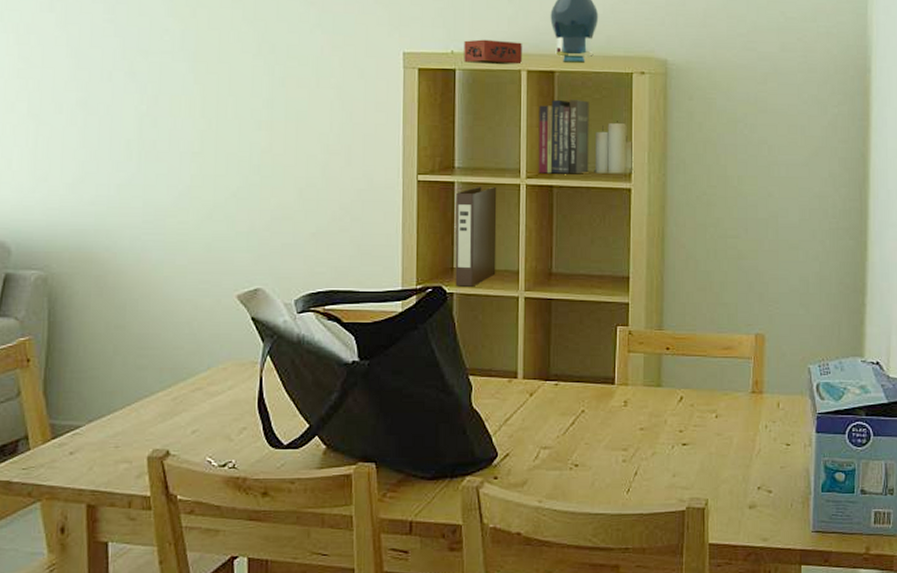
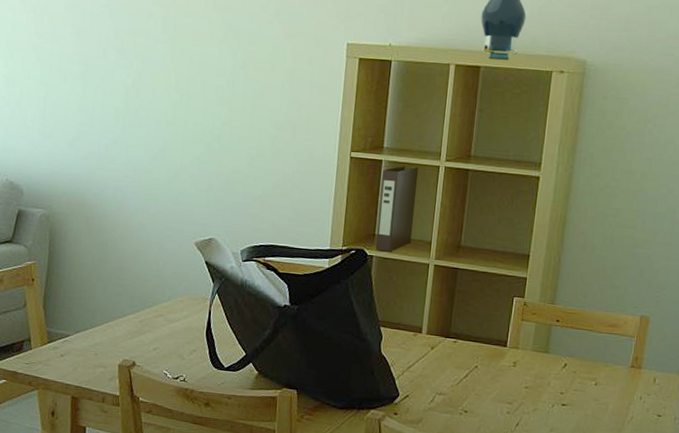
decorative box: present [464,39,522,65] -> none [399,34,453,59]
books: present [538,99,589,174] -> none [457,93,509,161]
candle: present [594,121,635,174] -> none [507,115,545,164]

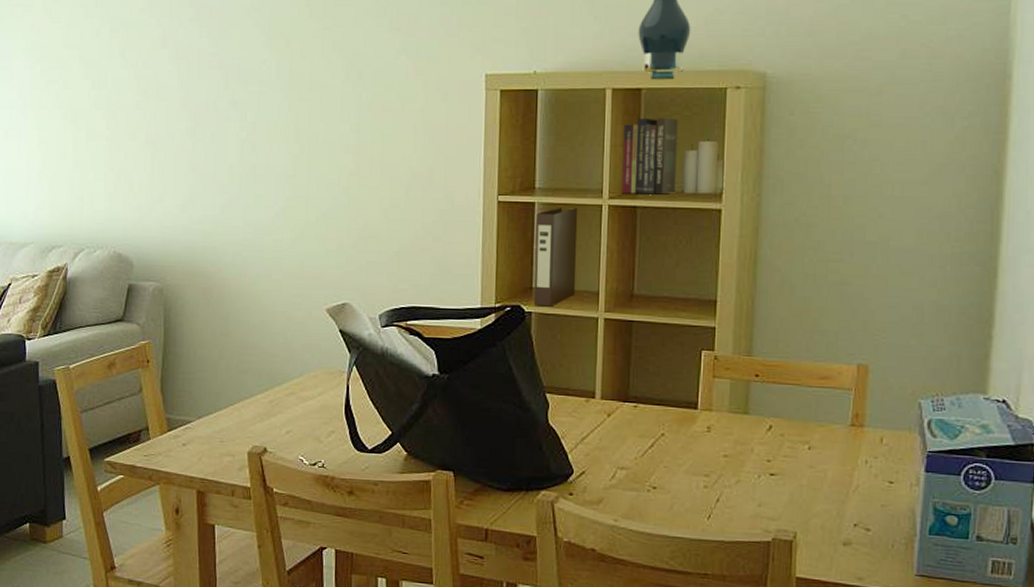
books: none [457,93,509,161] -> present [621,117,678,195]
candle: none [507,115,545,164] -> present [681,139,726,194]

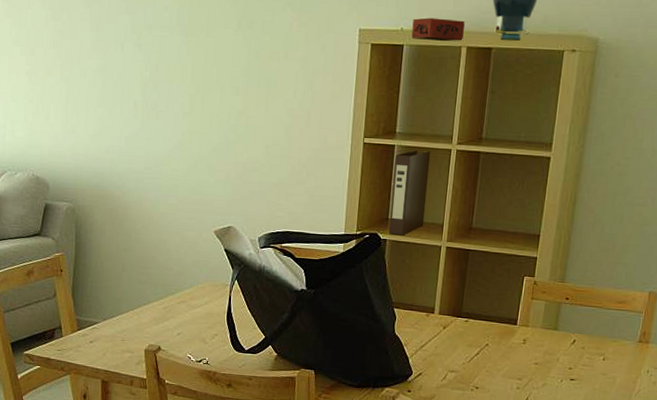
decorative box: none [546,58,607,84] -> present [411,17,465,42]
books: present [621,117,678,195] -> none [468,74,521,143]
candle: present [681,139,726,194] -> none [518,95,557,144]

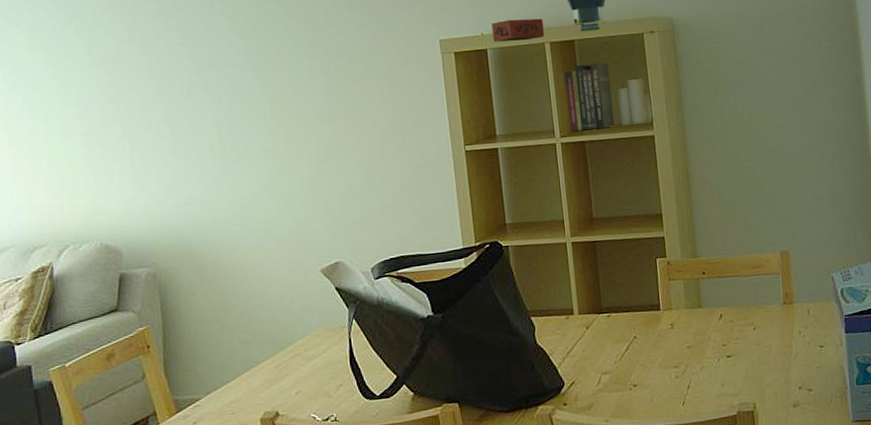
binder: present [388,149,431,236] -> none [500,149,544,240]
books: none [468,74,521,143] -> present [564,62,615,132]
candle: none [518,95,557,144] -> present [617,77,656,126]

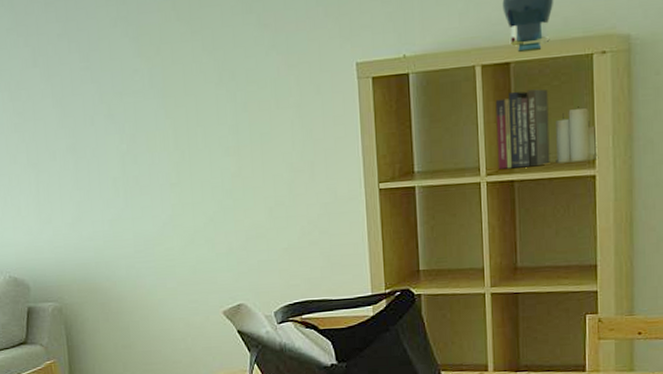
decorative box: present [492,18,544,42] -> none [416,36,475,65]

